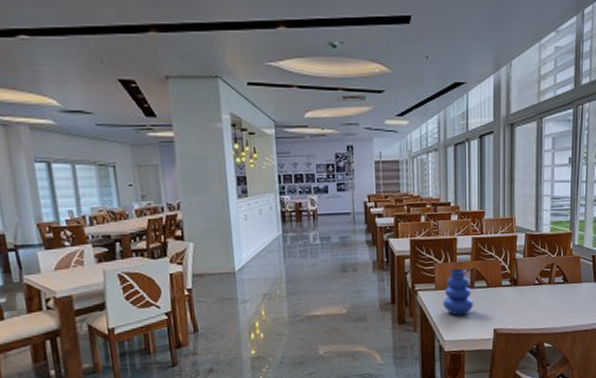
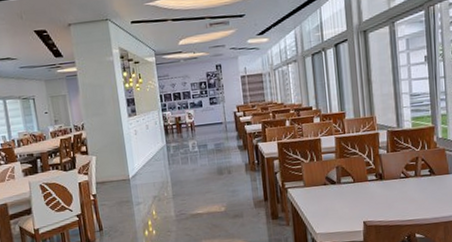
vase: present [443,268,474,316] -> none [312,166,342,210]

